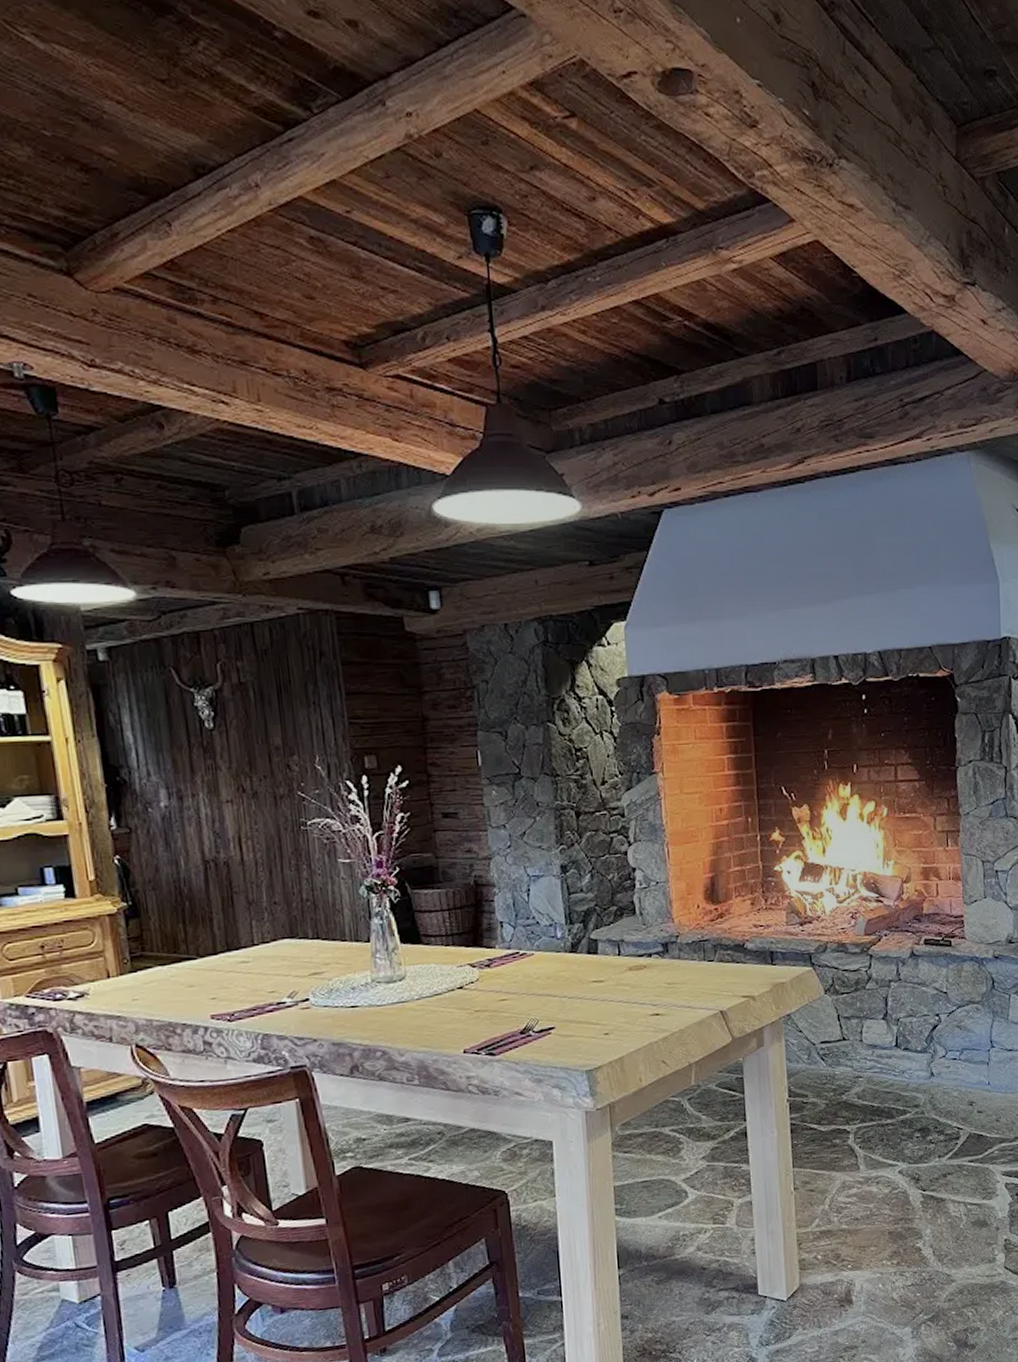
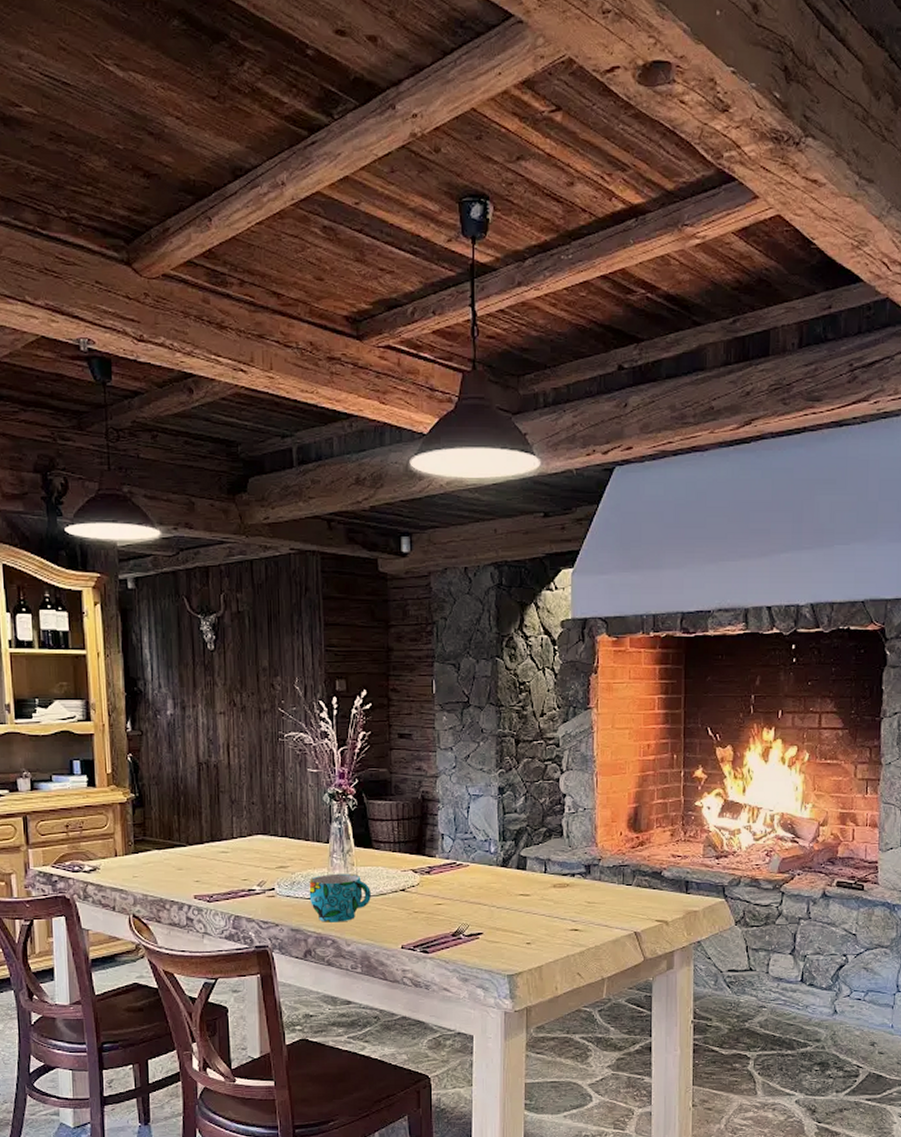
cup: none [350,974,424,1032] -> present [309,873,371,922]

